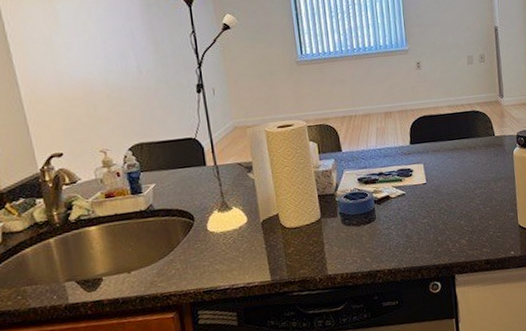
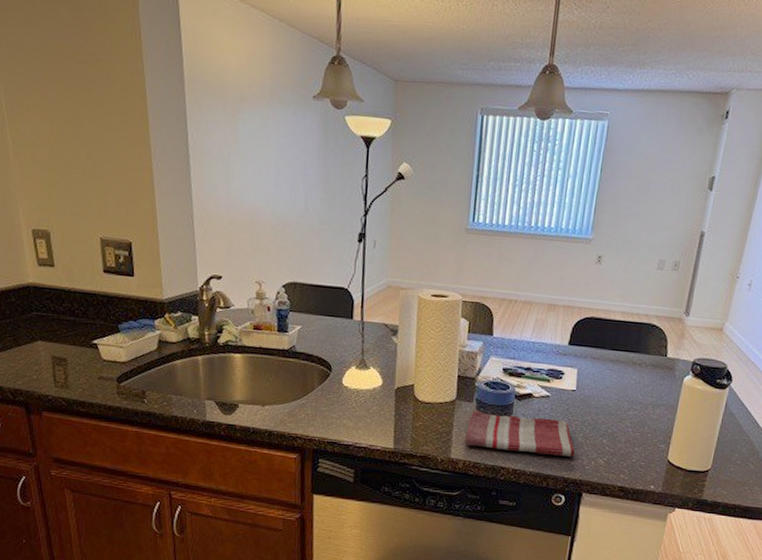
dish towel: none [337,213,440,259] -> present [465,409,575,457]

